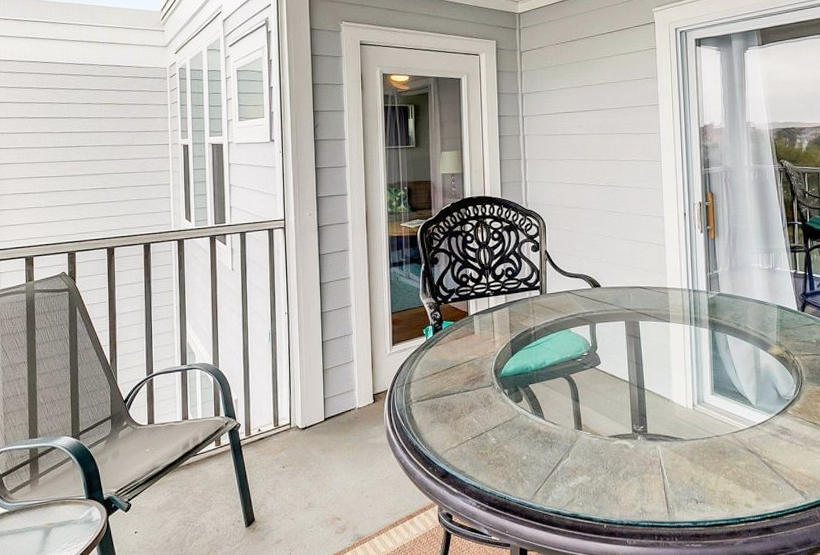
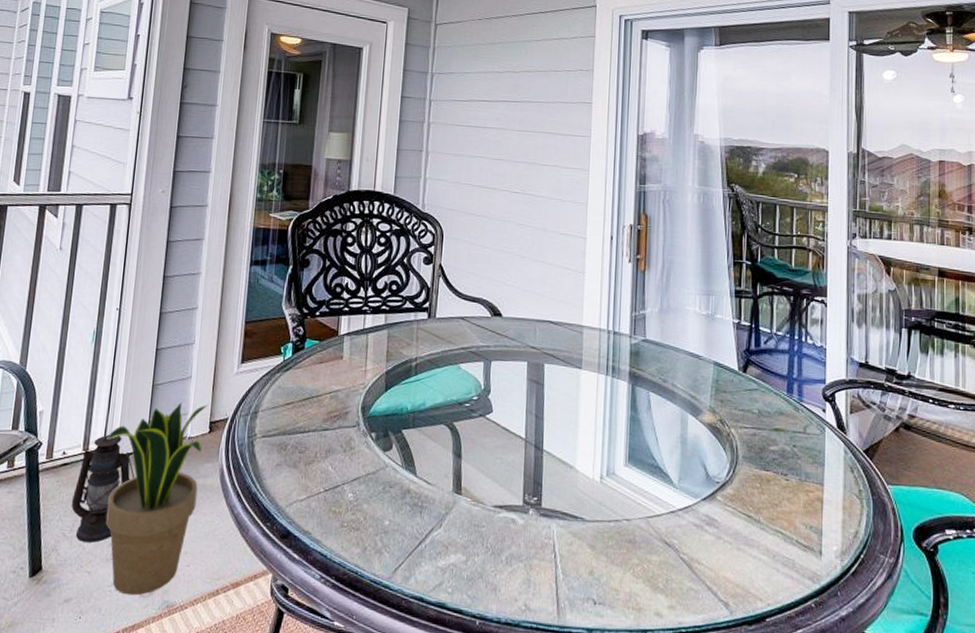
lantern: none [271,412,319,496] -> present [71,435,135,543]
potted plant: none [291,381,371,533] -> present [105,402,208,596]

